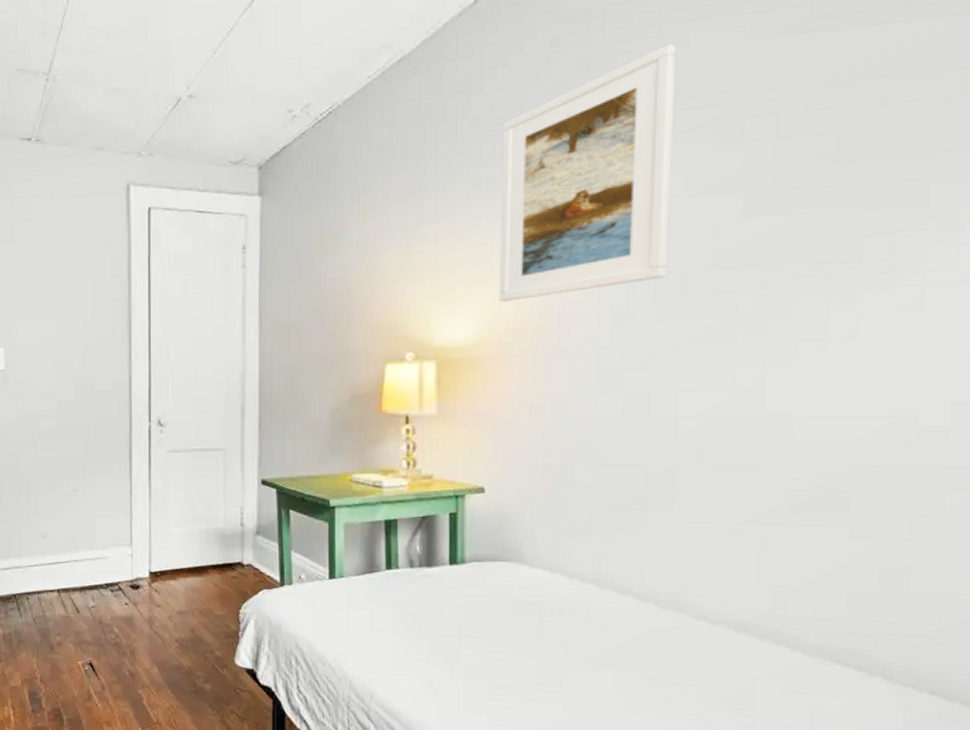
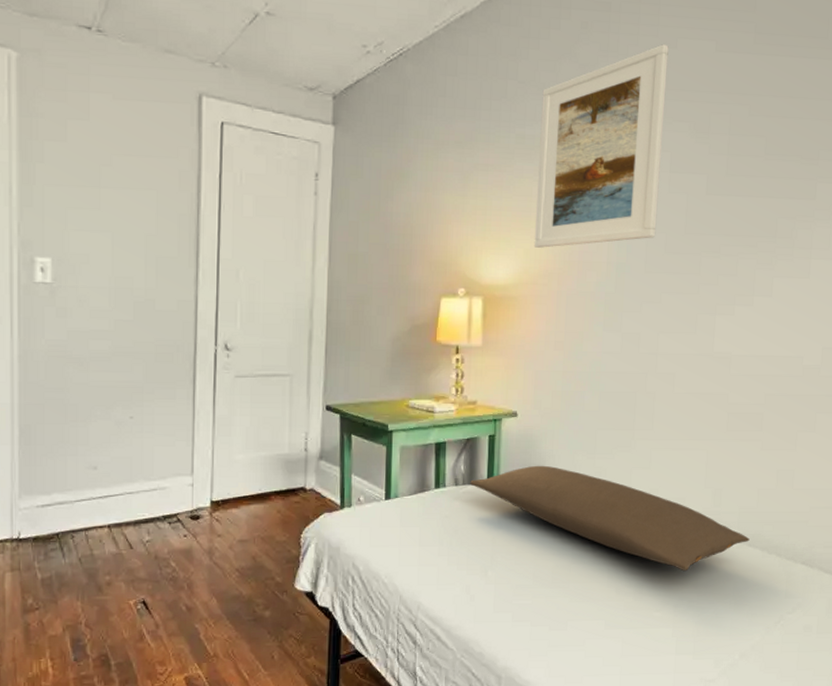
pillow: none [428,548,836,688] -> present [470,465,750,572]

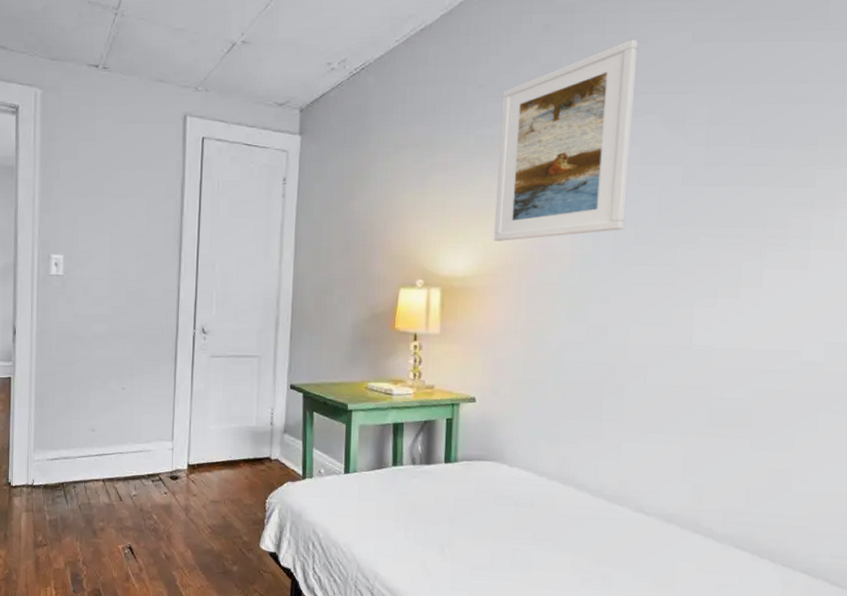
pillow: present [470,465,750,572] -> none [427,450,737,568]

